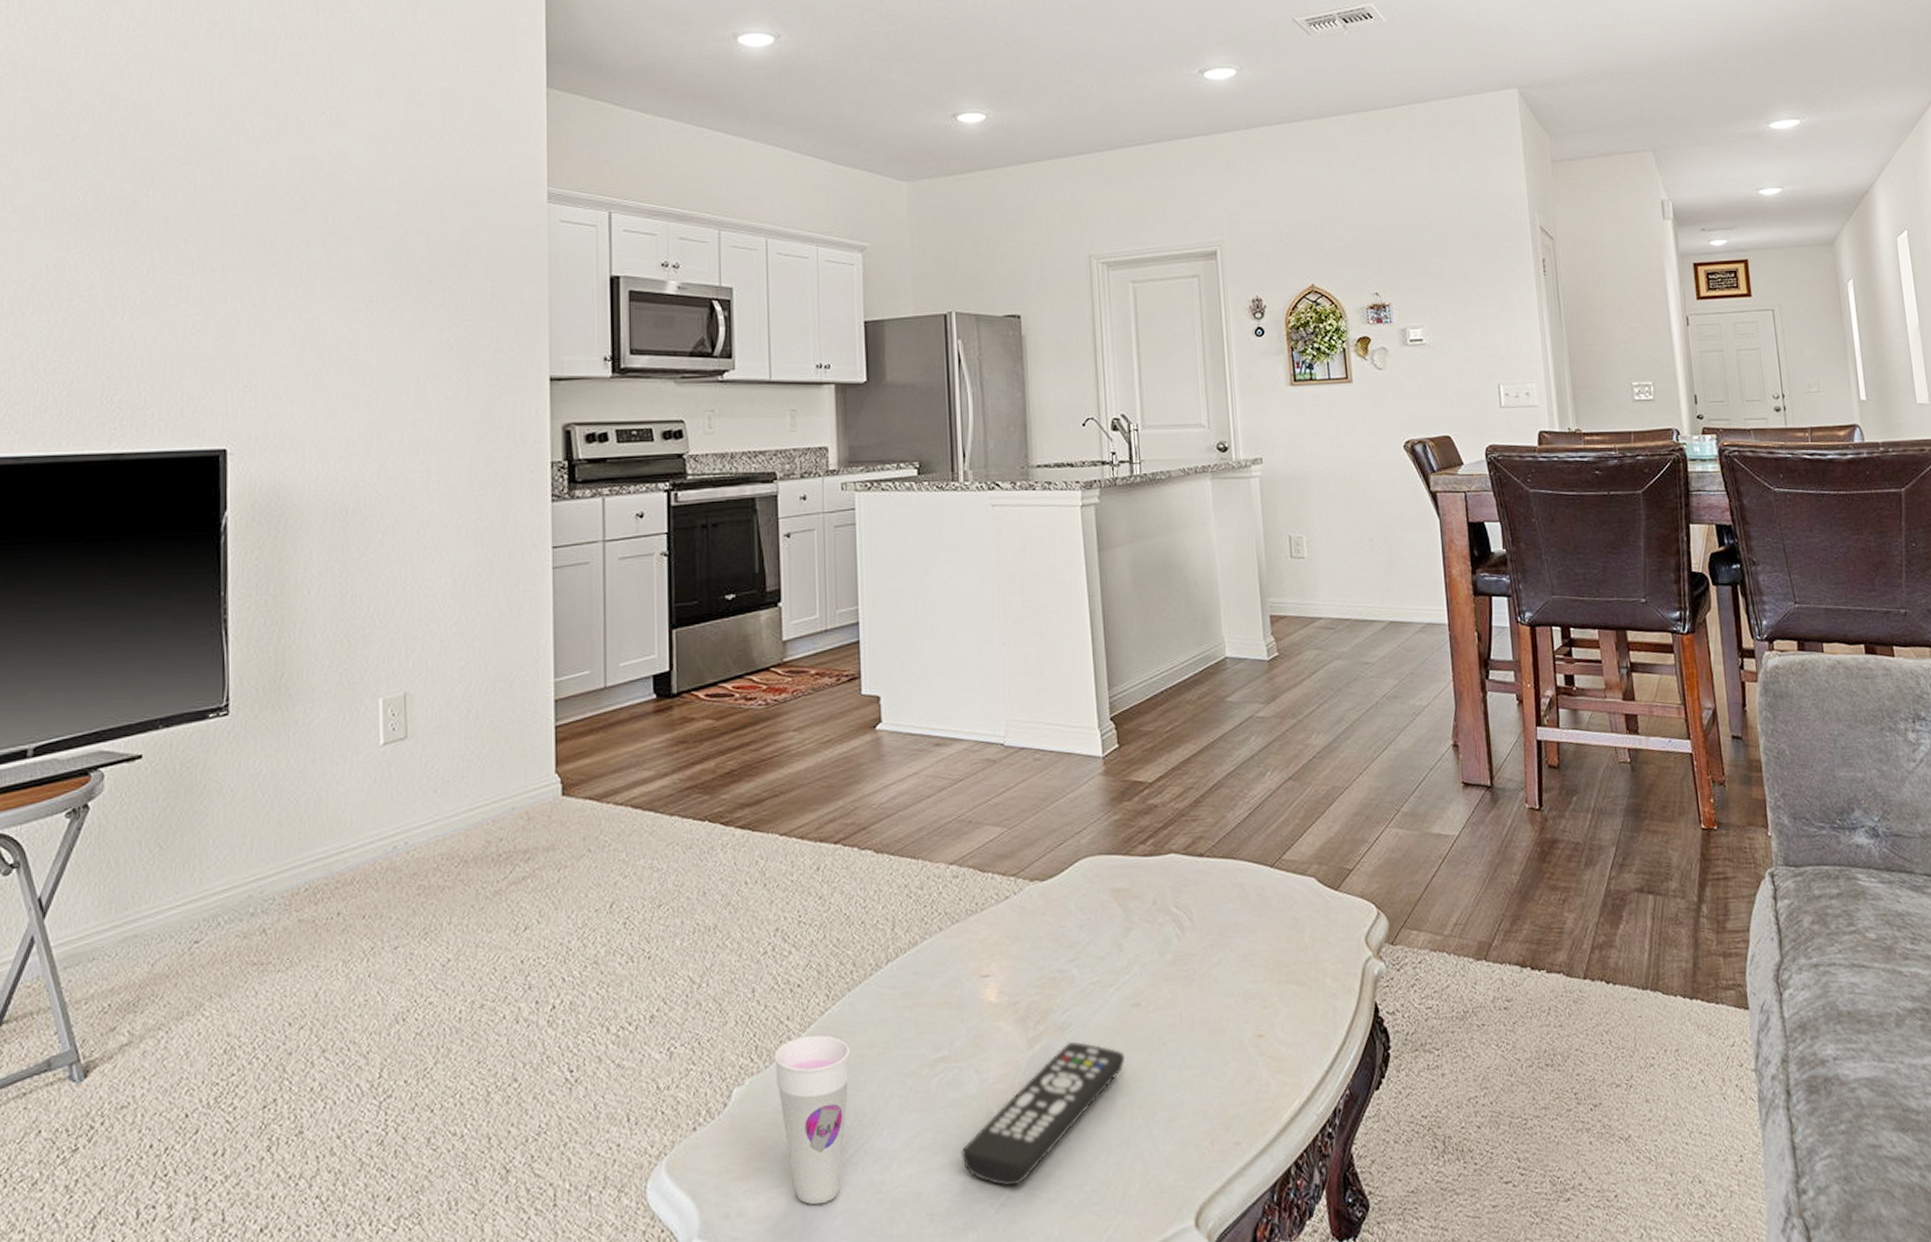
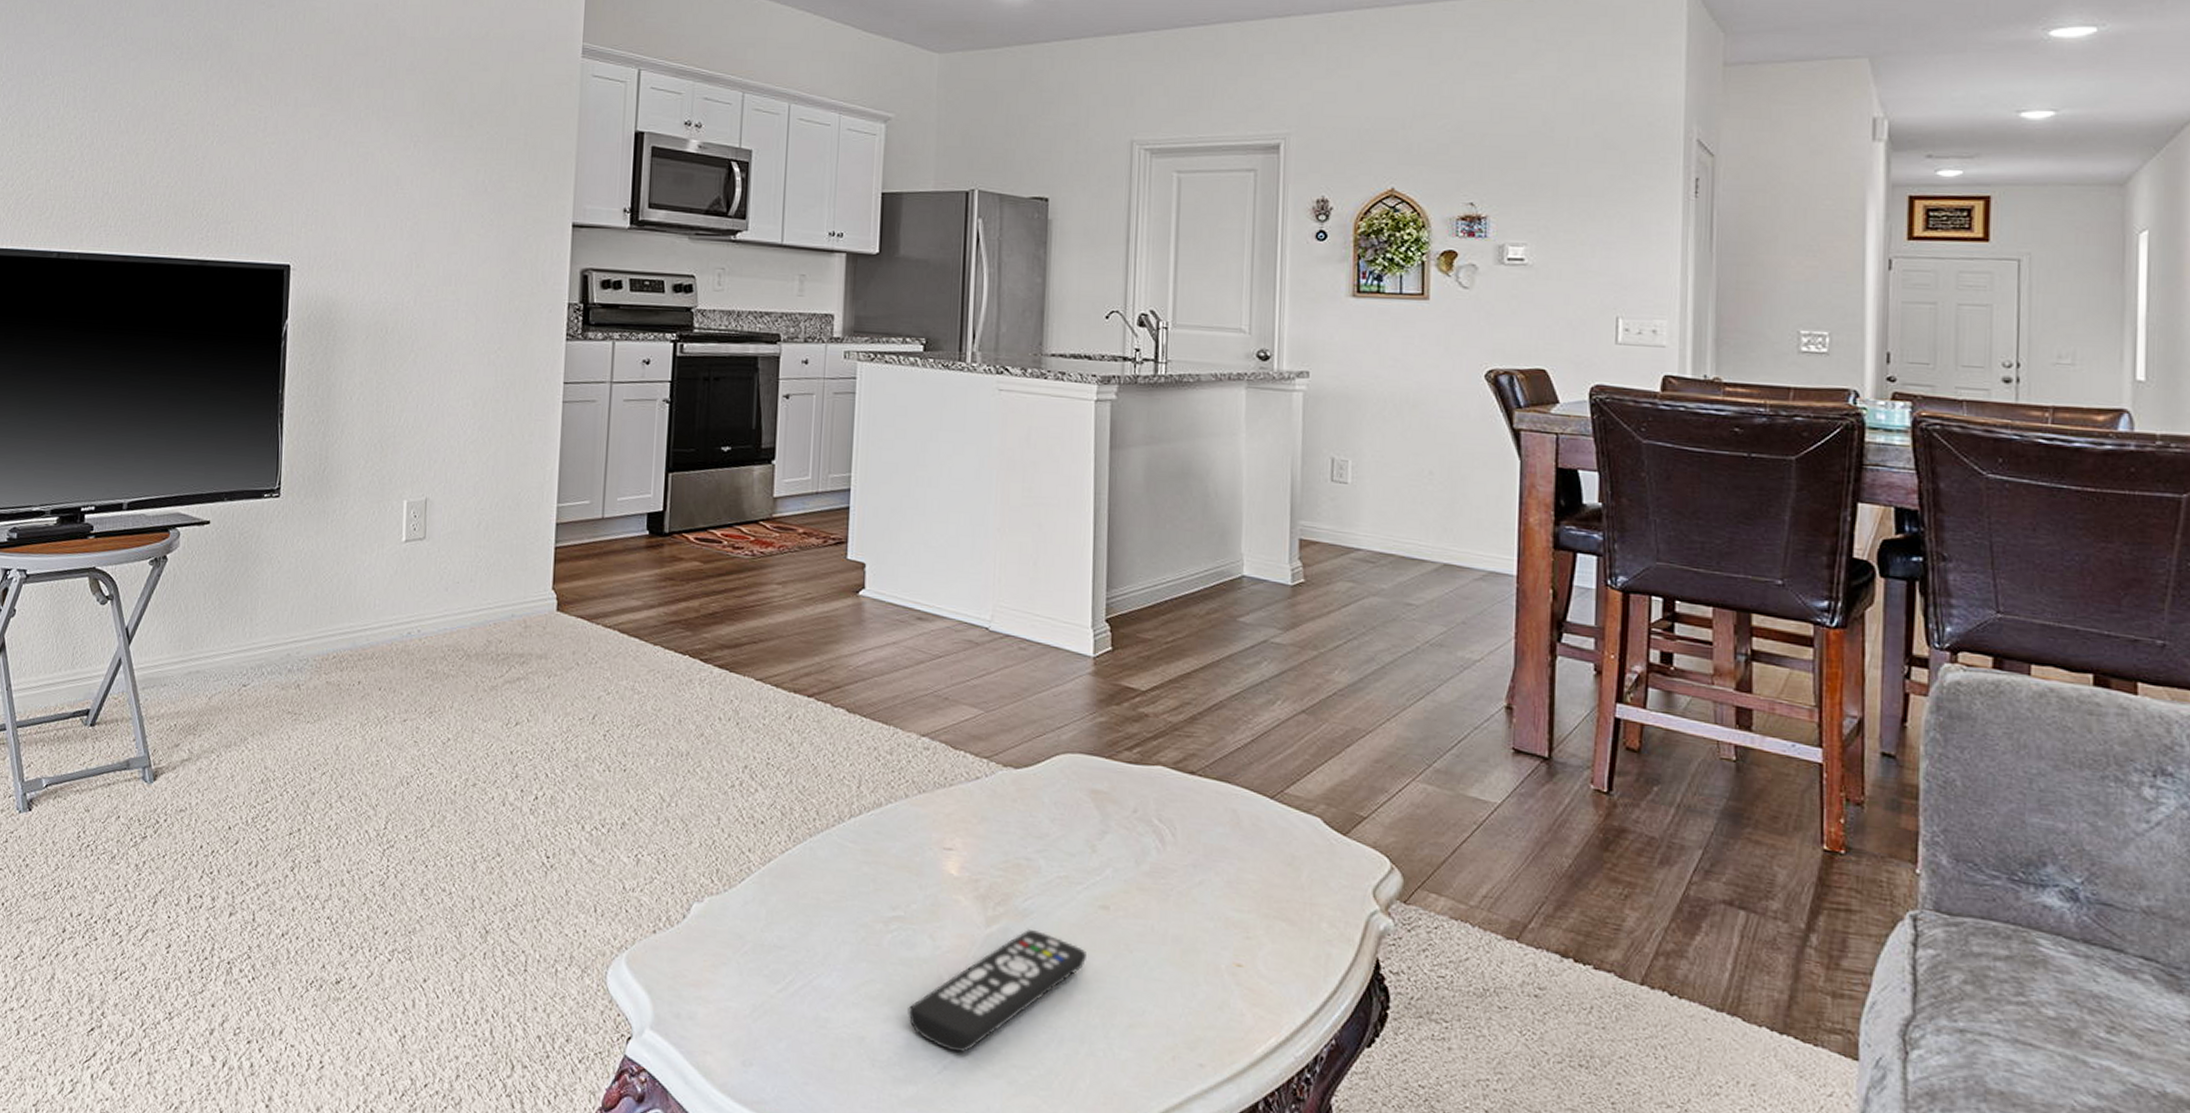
cup: present [774,1035,850,1205] -> none [733,869,807,1026]

